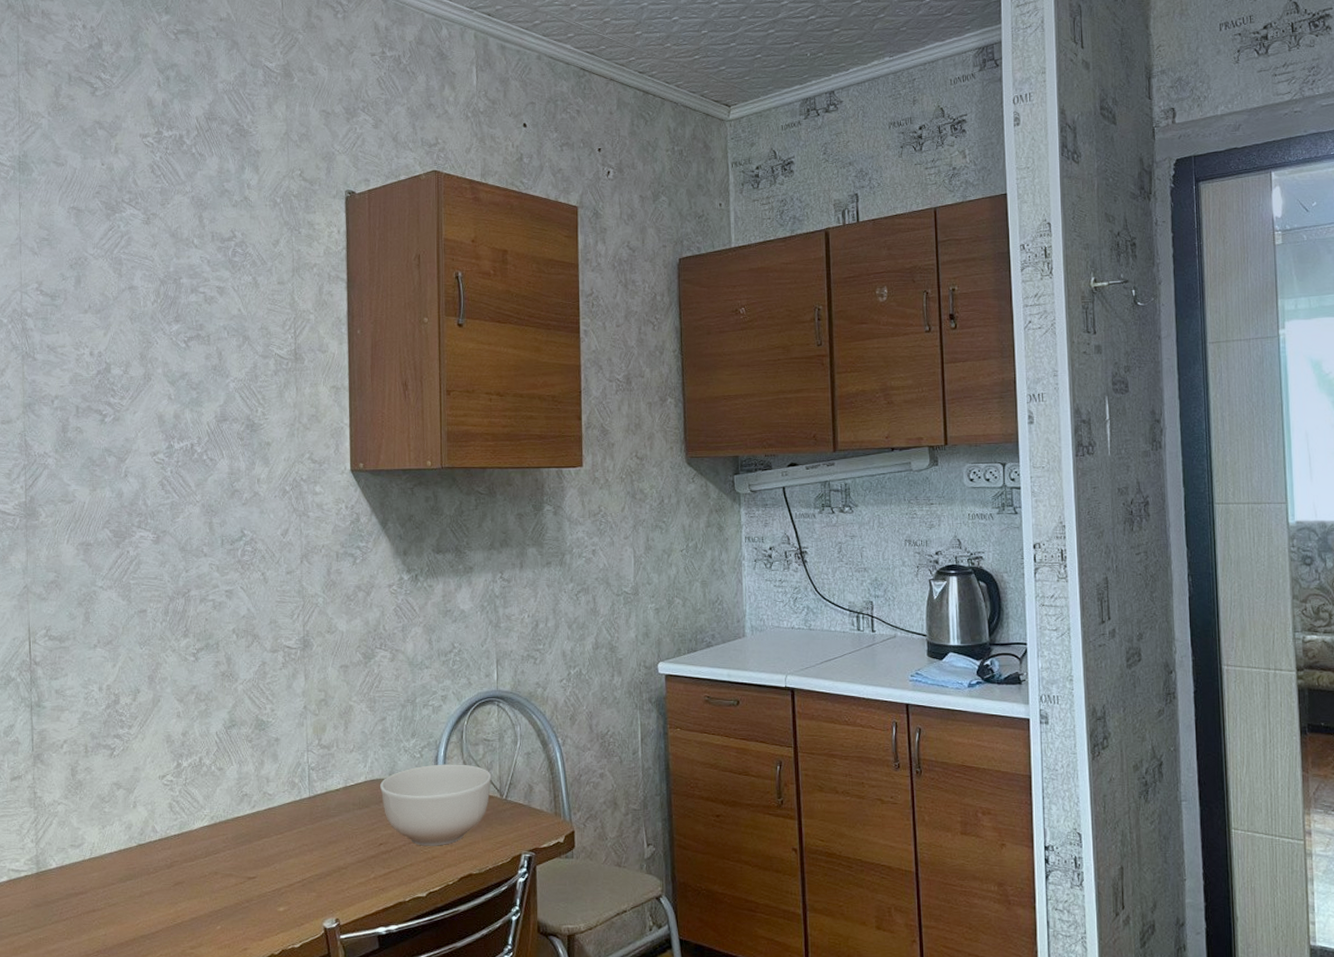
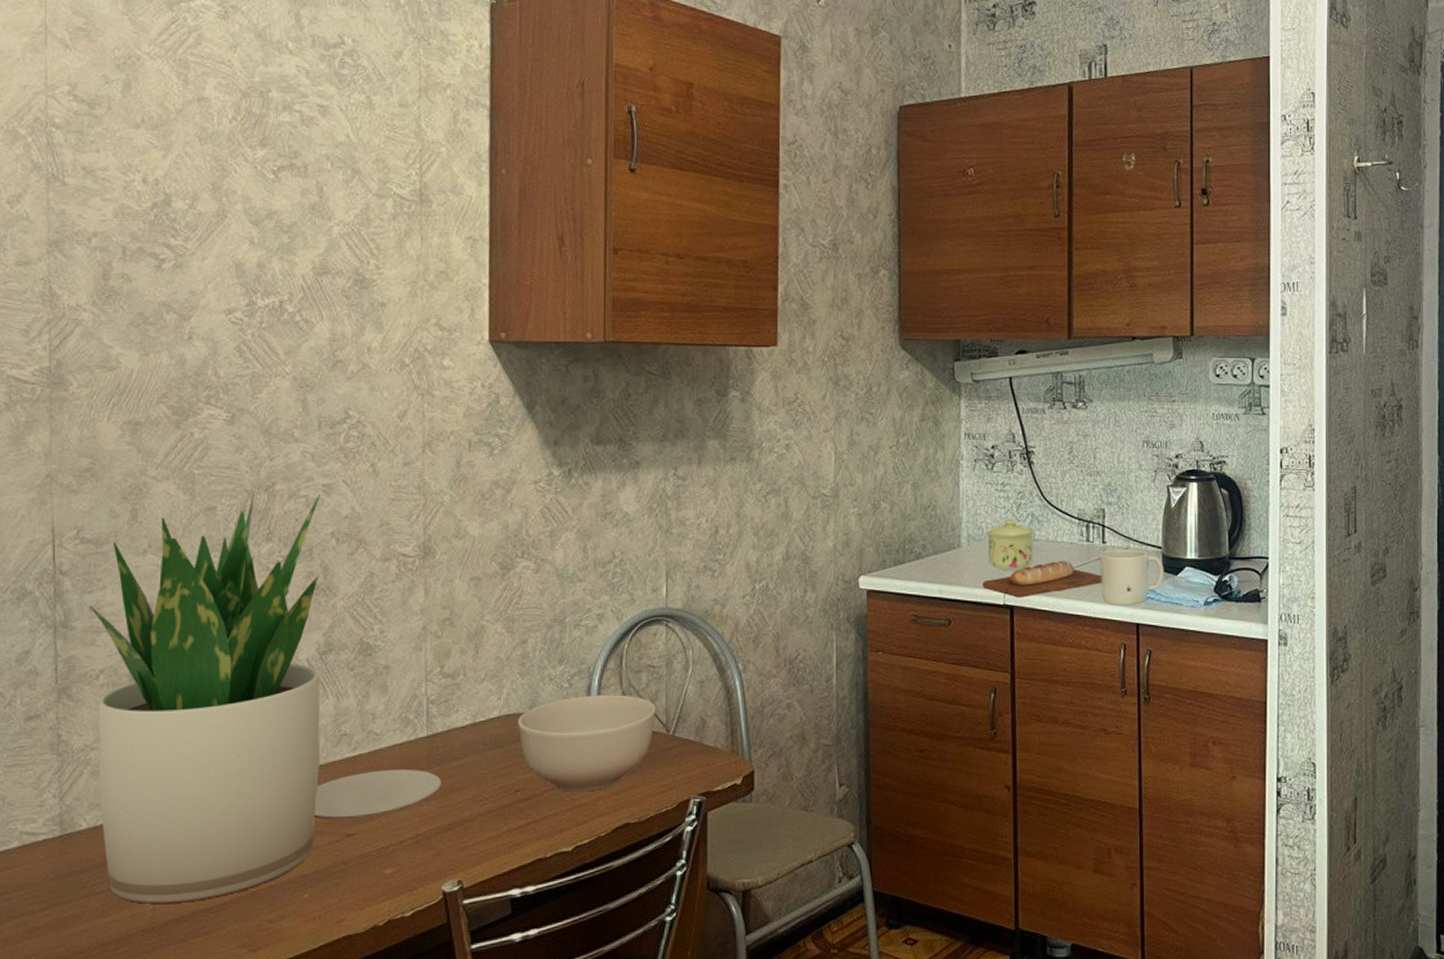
planter: none [56,599,227,931] -> present [89,494,320,905]
plate: none [223,825,321,865] -> present [313,770,441,820]
bread loaf: none [766,648,873,681] -> present [983,561,1102,598]
sugar bowl: none [767,611,811,658] -> present [986,519,1034,571]
mug: none [870,637,930,688] -> present [1100,549,1165,605]

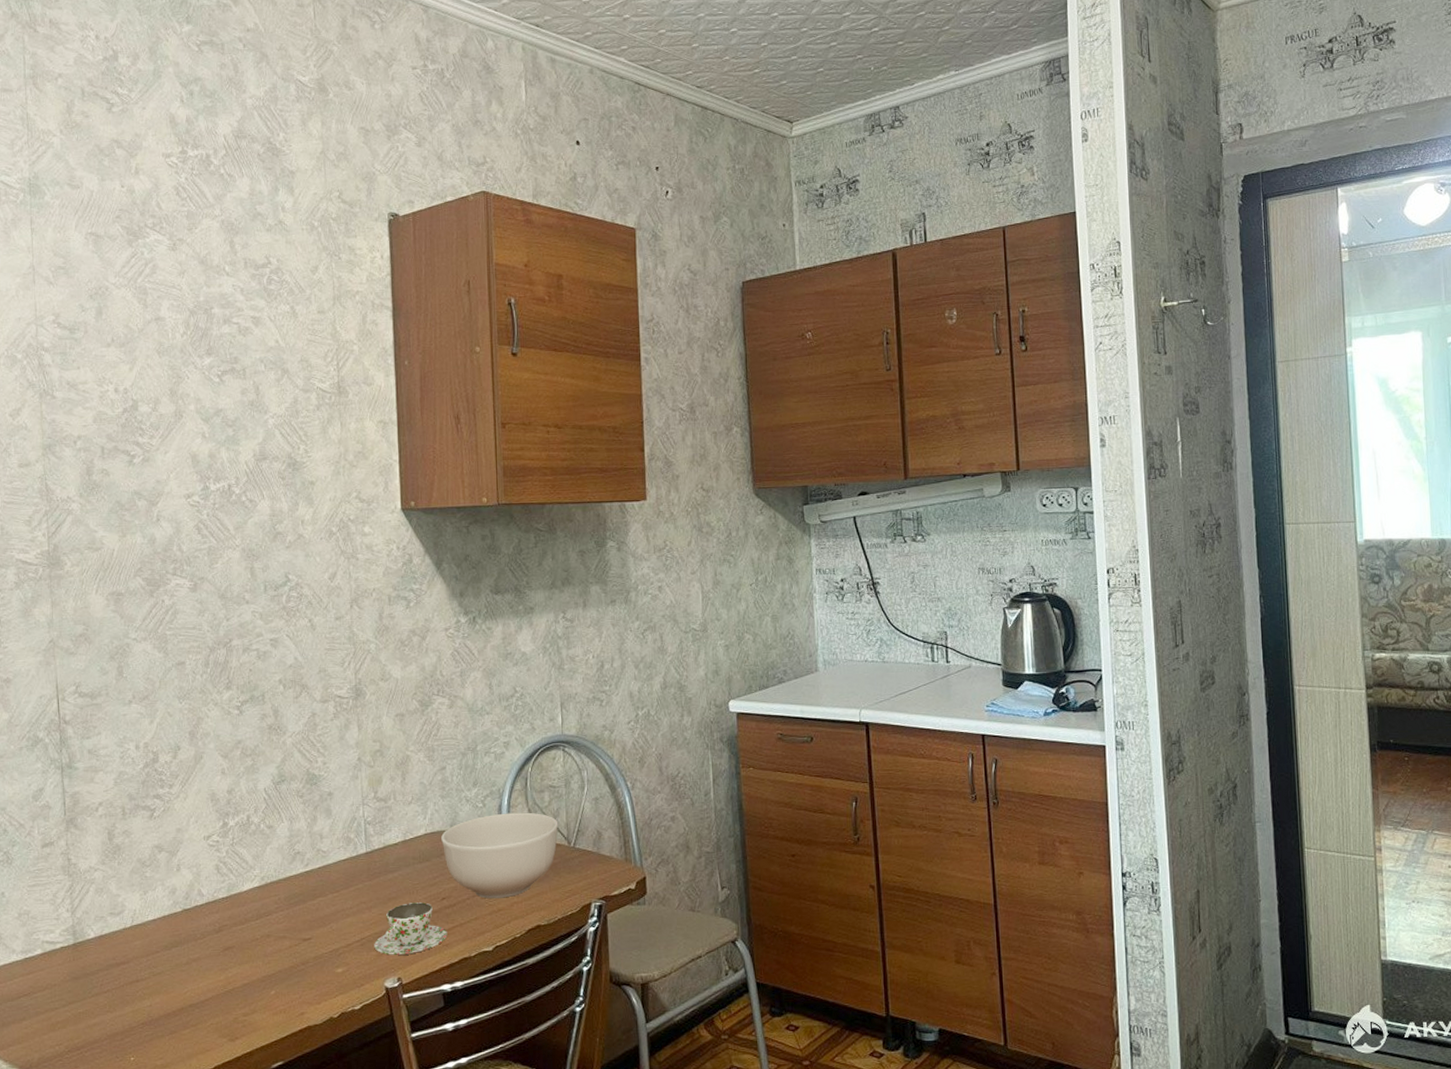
planter: present [89,494,320,905] -> none [88,648,279,1001]
plate: present [313,770,441,820] -> none [276,882,380,927]
teacup: none [431,795,520,855] -> present [374,902,448,955]
bread loaf: present [983,561,1102,598] -> none [840,680,948,715]
sugar bowl: present [986,519,1034,571] -> none [840,644,885,692]
mug: present [1100,549,1165,605] -> none [945,667,1006,719]

